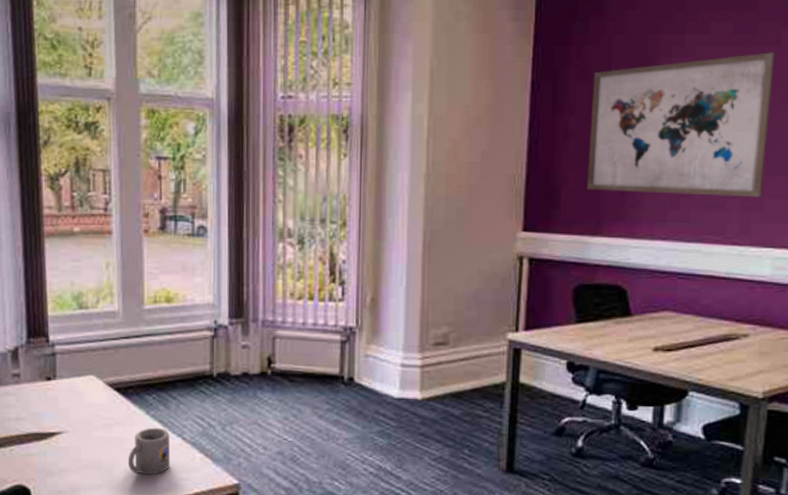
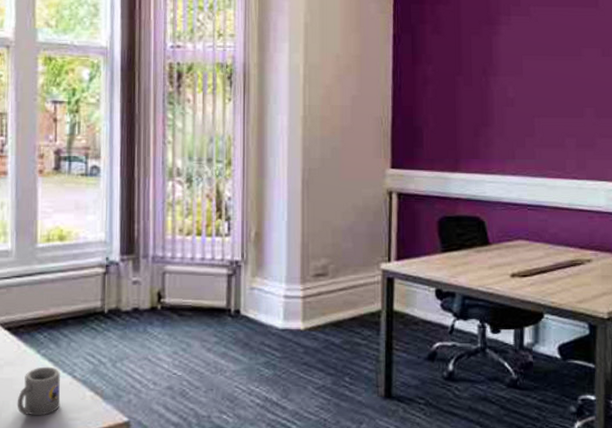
wall art: present [586,52,775,198] -> none [444,12,595,137]

